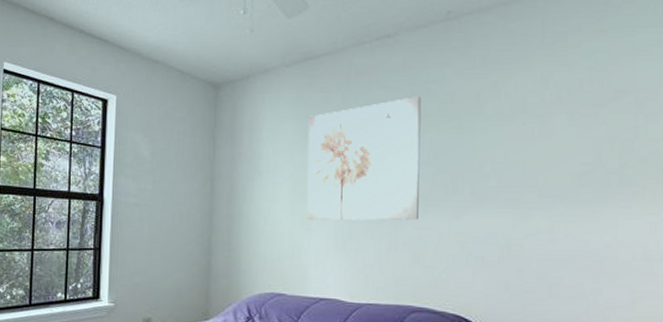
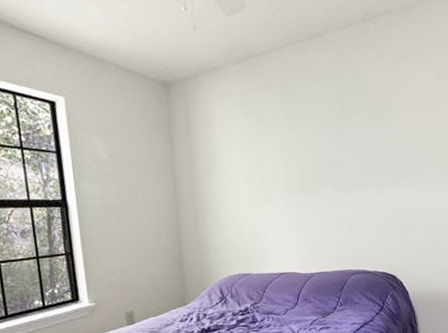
wall art: present [307,96,421,221] -> none [255,91,352,207]

